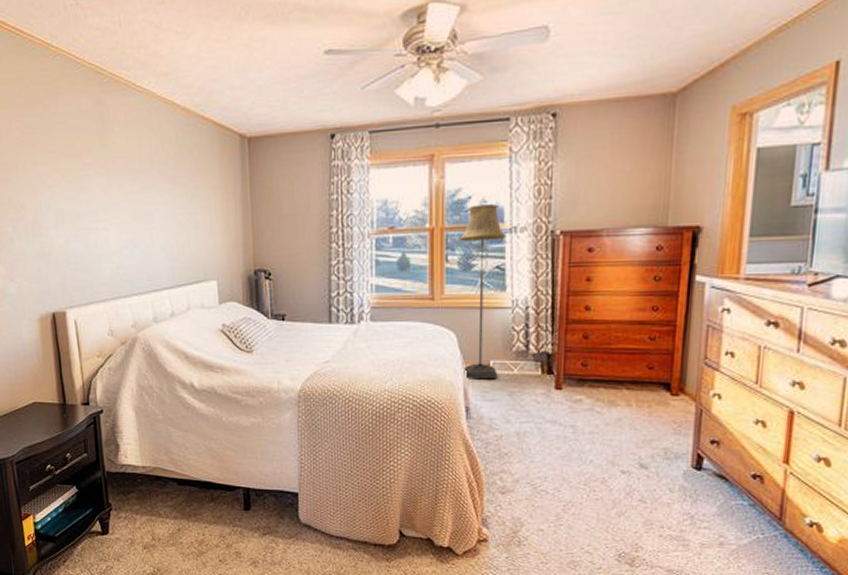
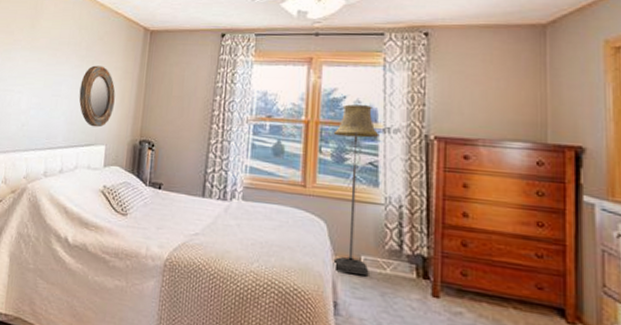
home mirror: none [175,187,219,261] -> present [79,65,116,128]

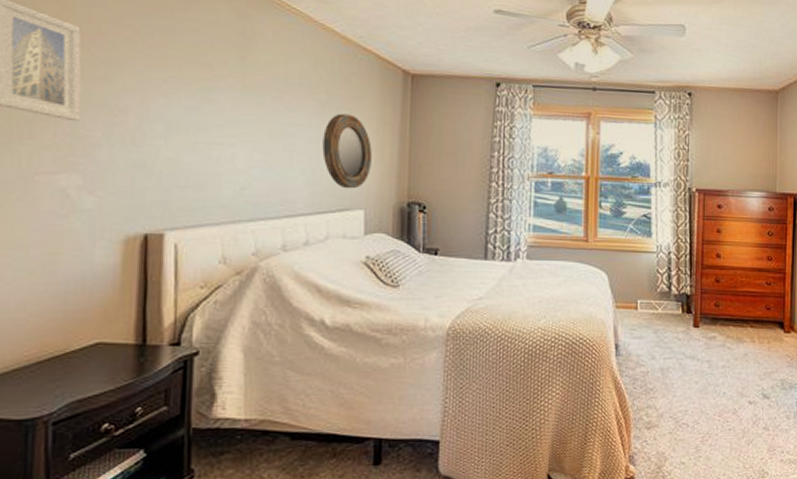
floor lamp: present [333,104,379,276] -> none [611,160,652,318]

